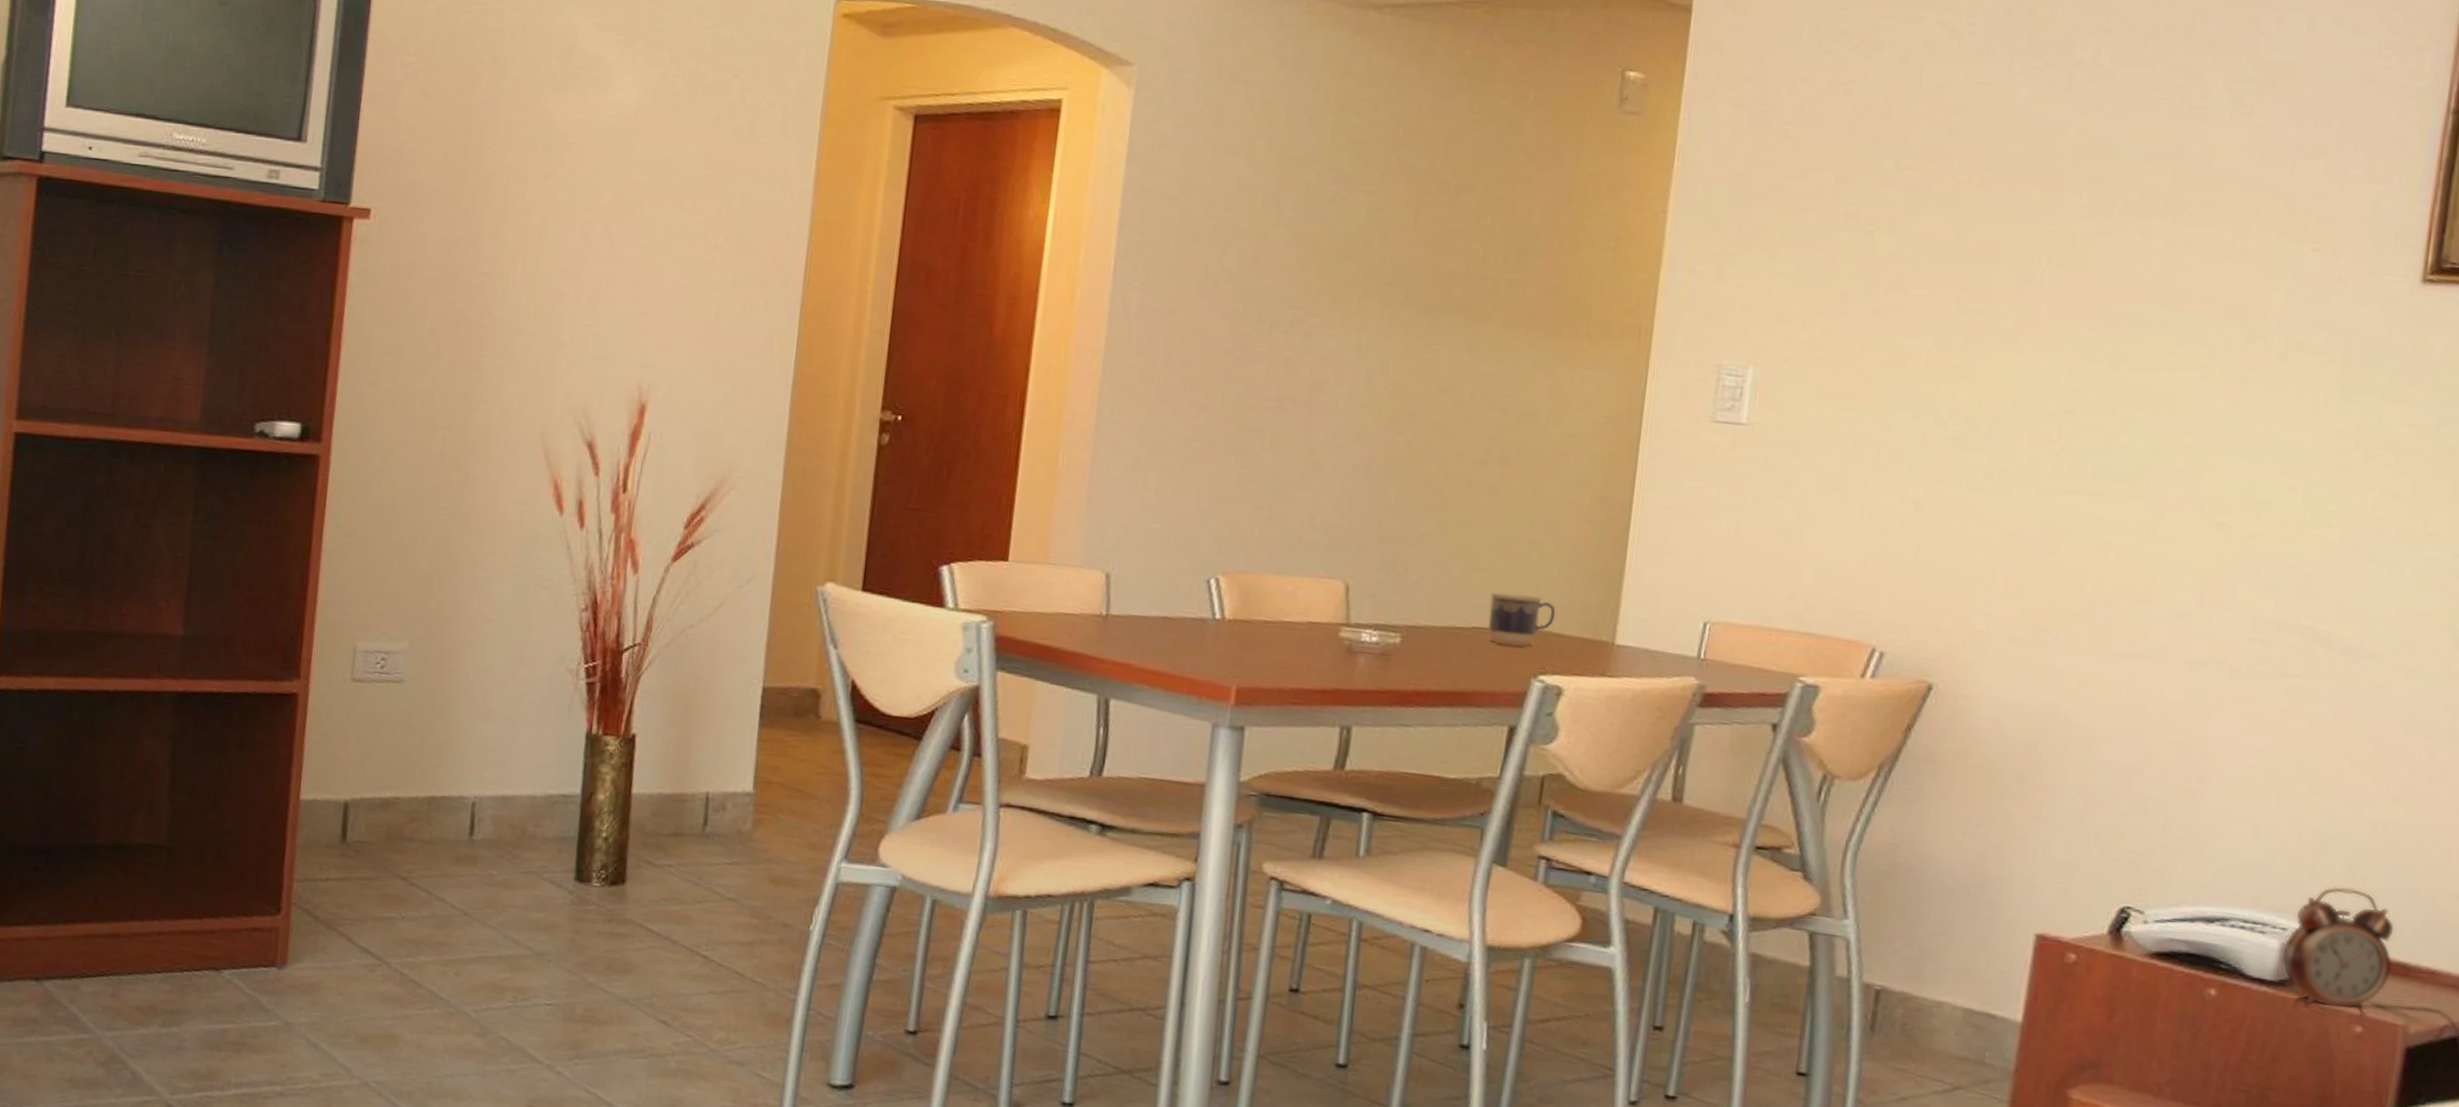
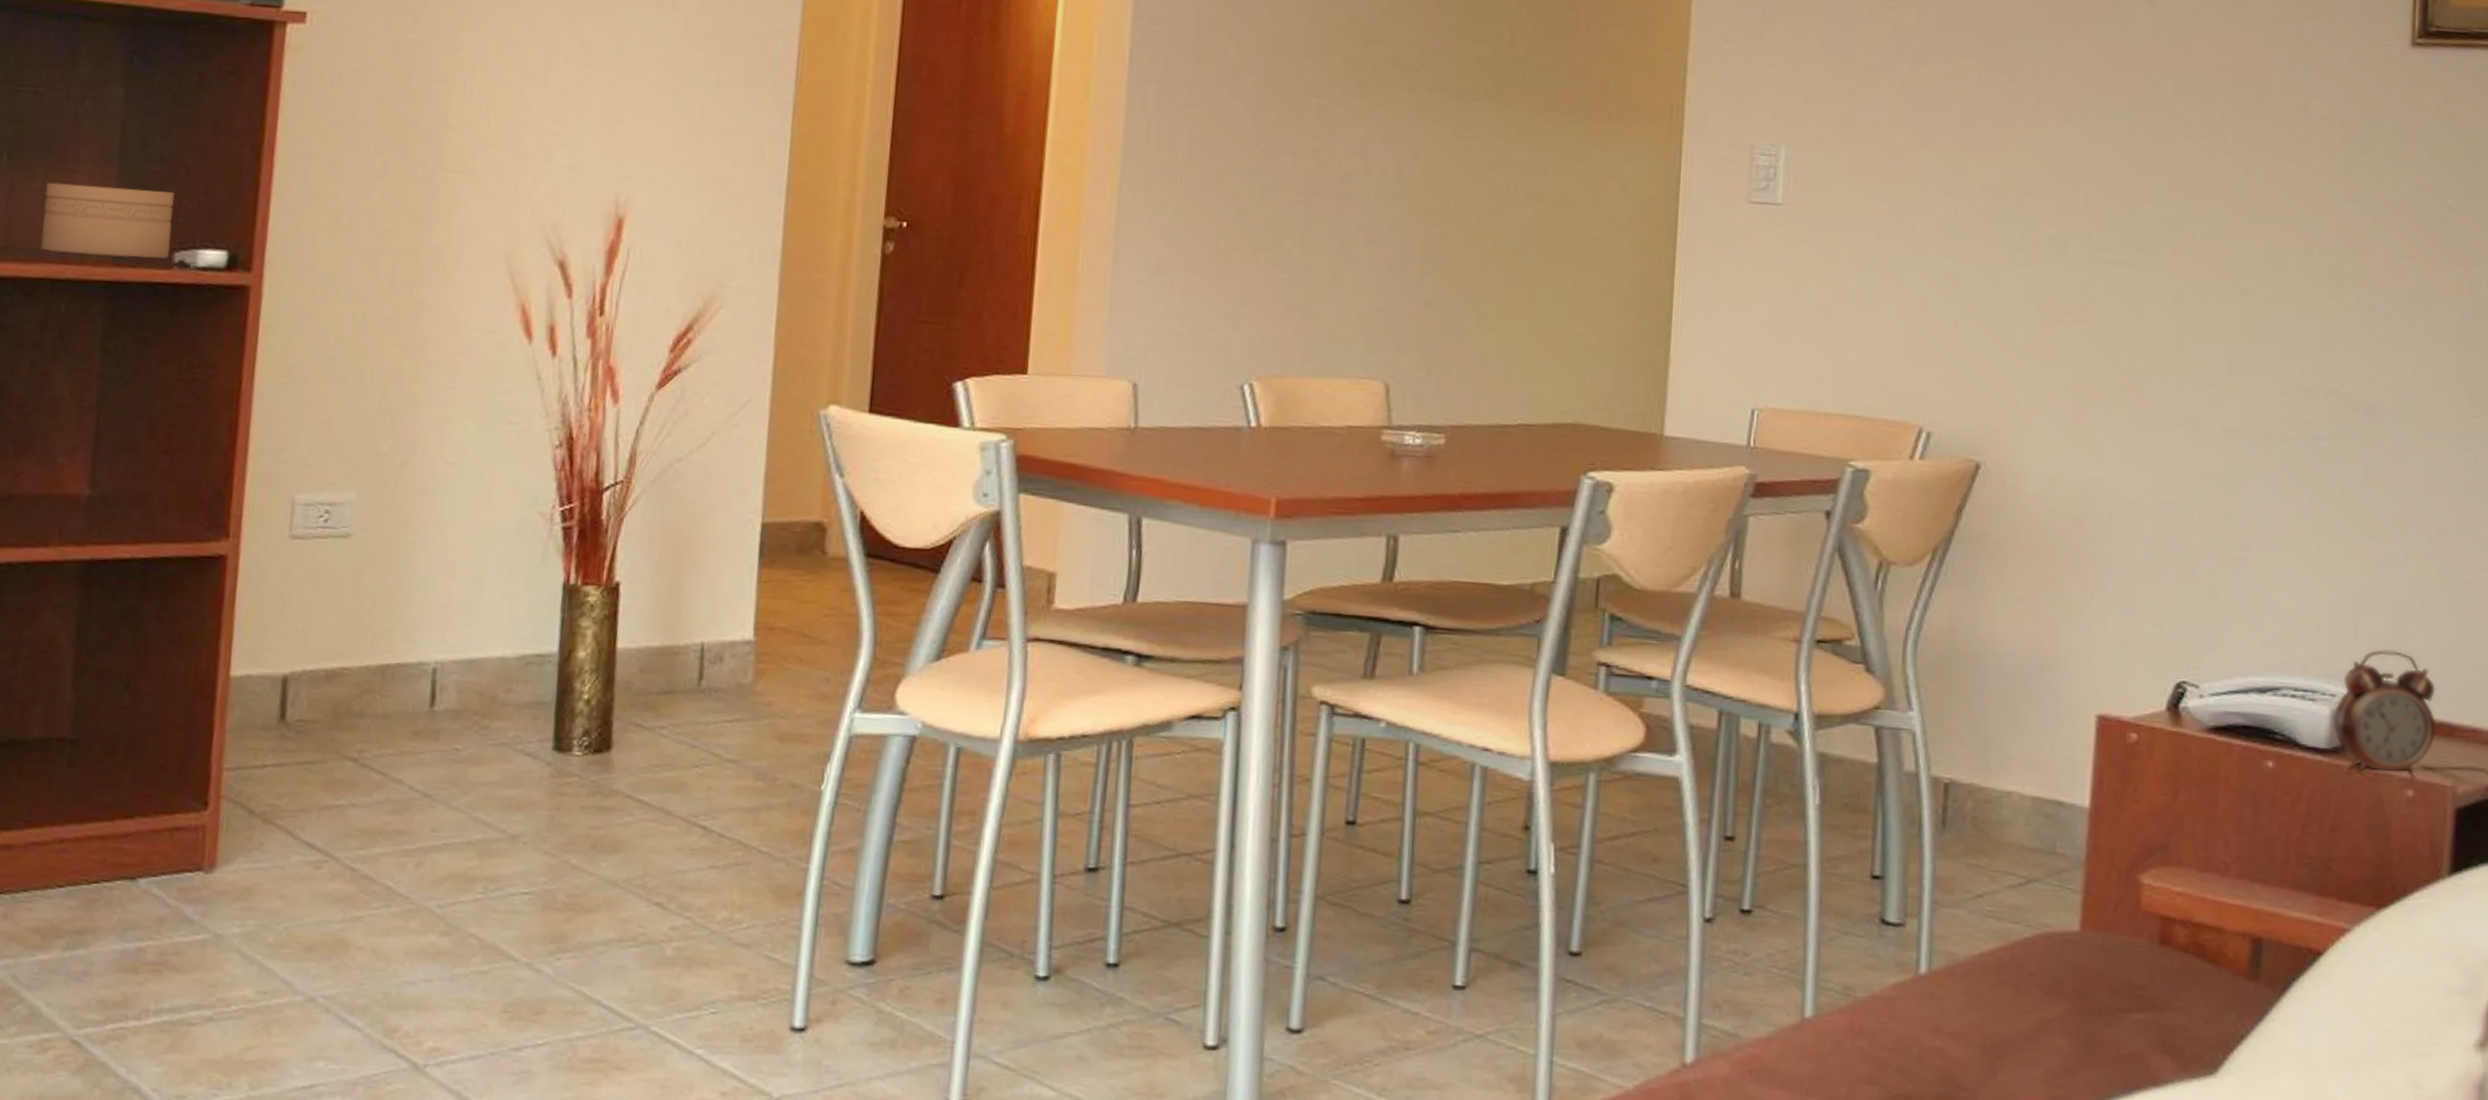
decorative box: none [143,357,256,429] -> present [40,182,175,259]
cup: present [1487,592,1556,649] -> none [1534,386,1603,445]

